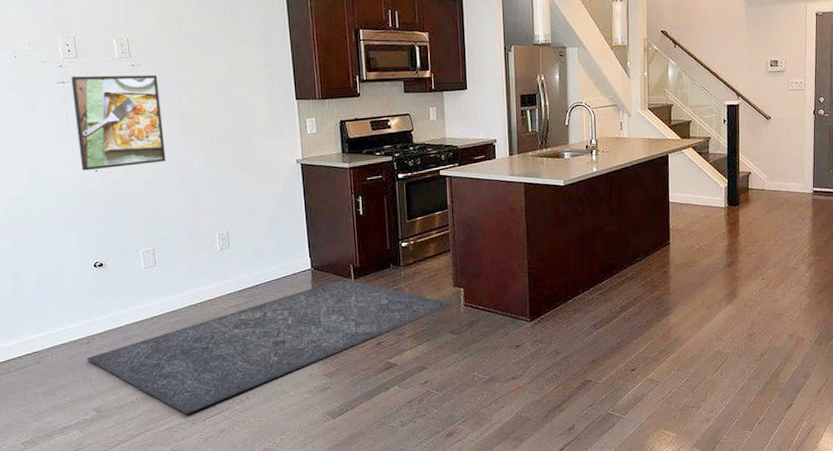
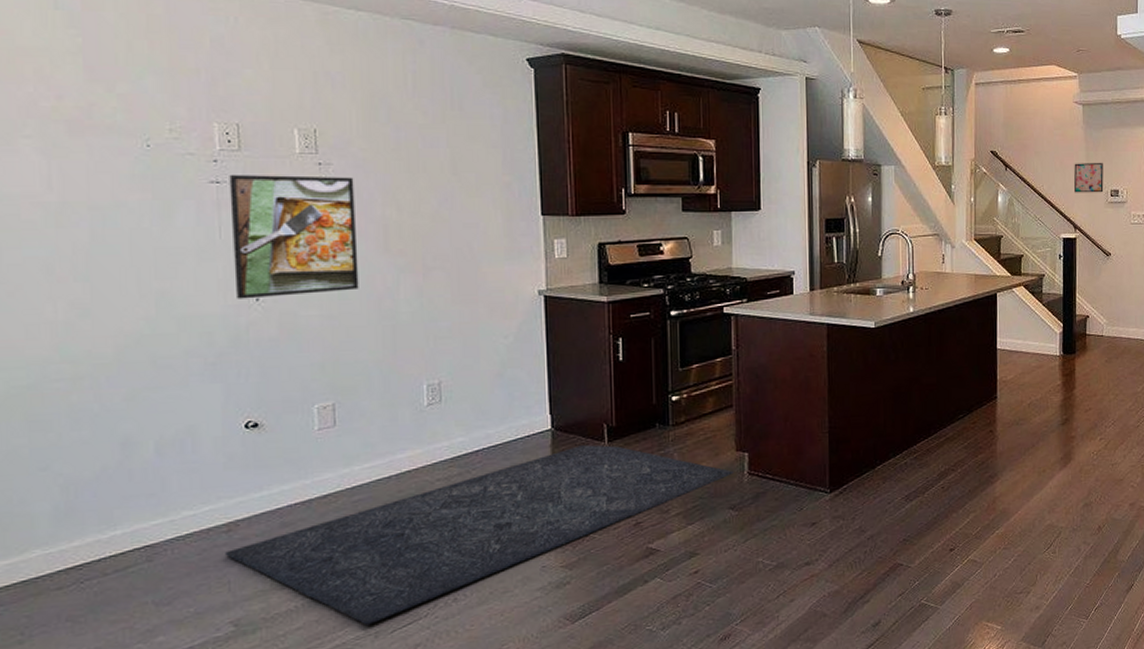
wall art: none [736,37,764,65] -> present [1074,163,1104,193]

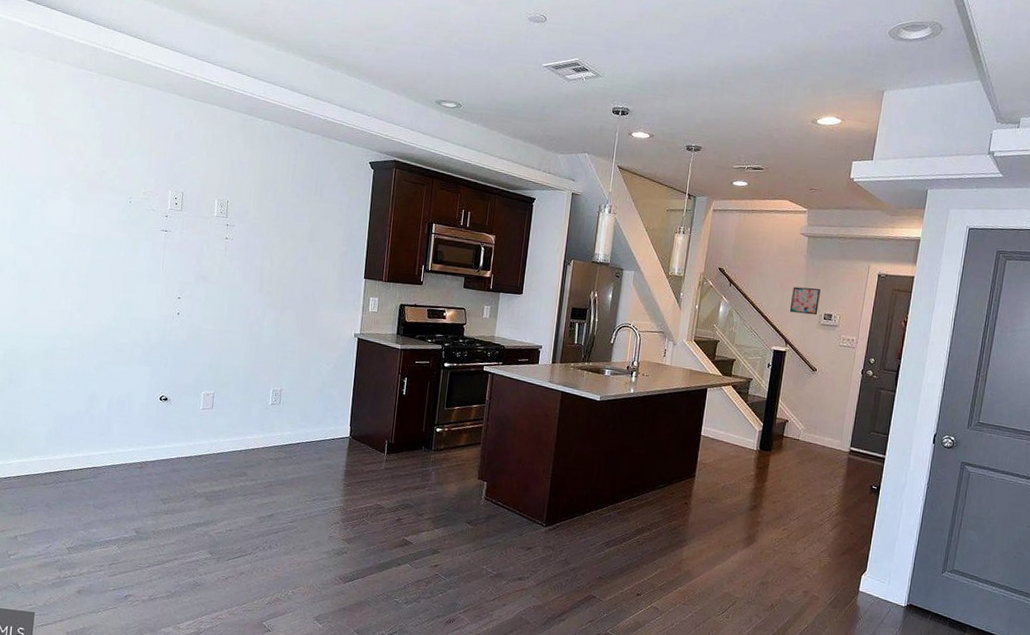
rug: present [225,445,734,625] -> none [137,452,474,552]
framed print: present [229,175,359,299] -> none [167,227,247,316]

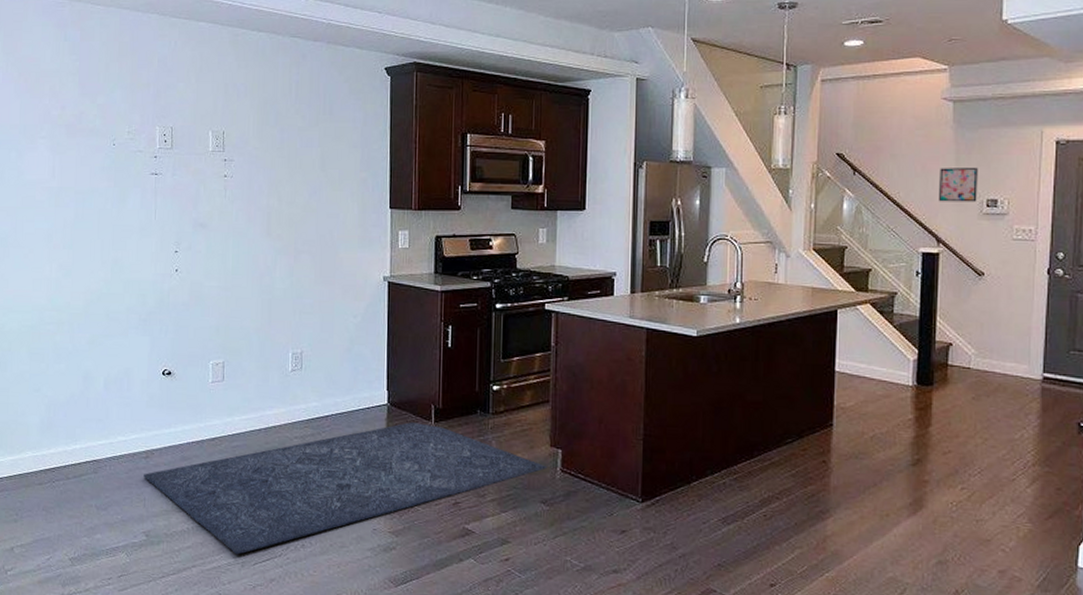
rug: none [137,452,474,552] -> present [144,422,547,555]

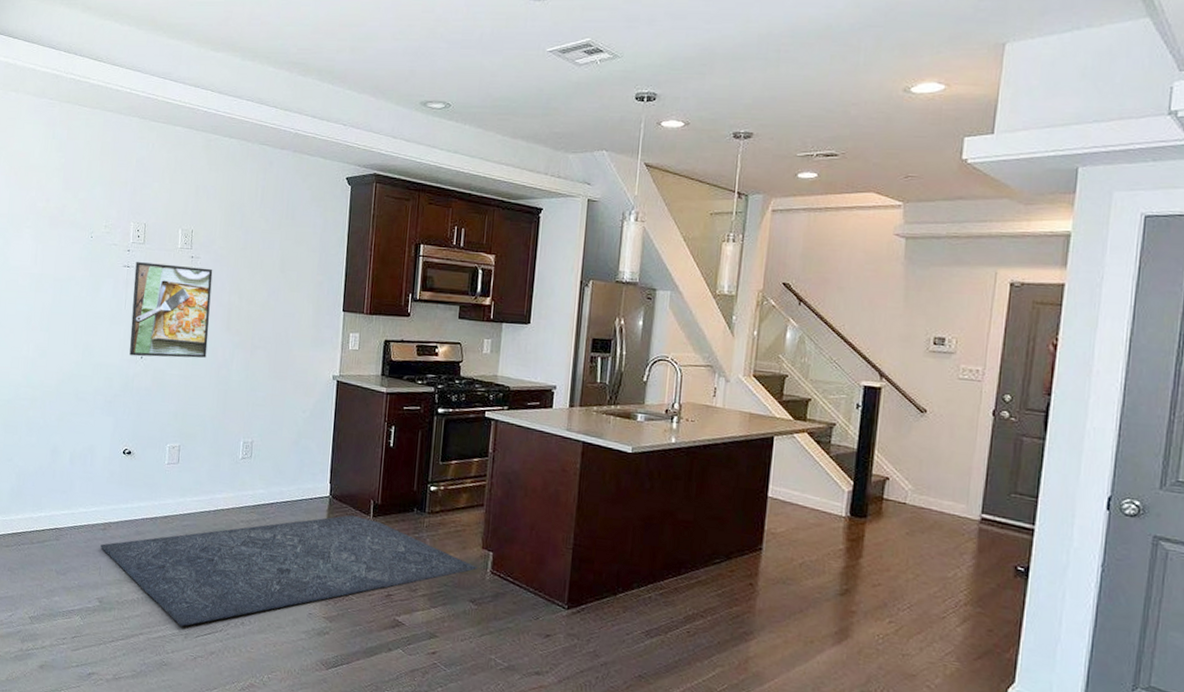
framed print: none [162,169,249,270] -> present [129,262,213,358]
wall art: present [939,168,978,202] -> none [885,303,927,340]

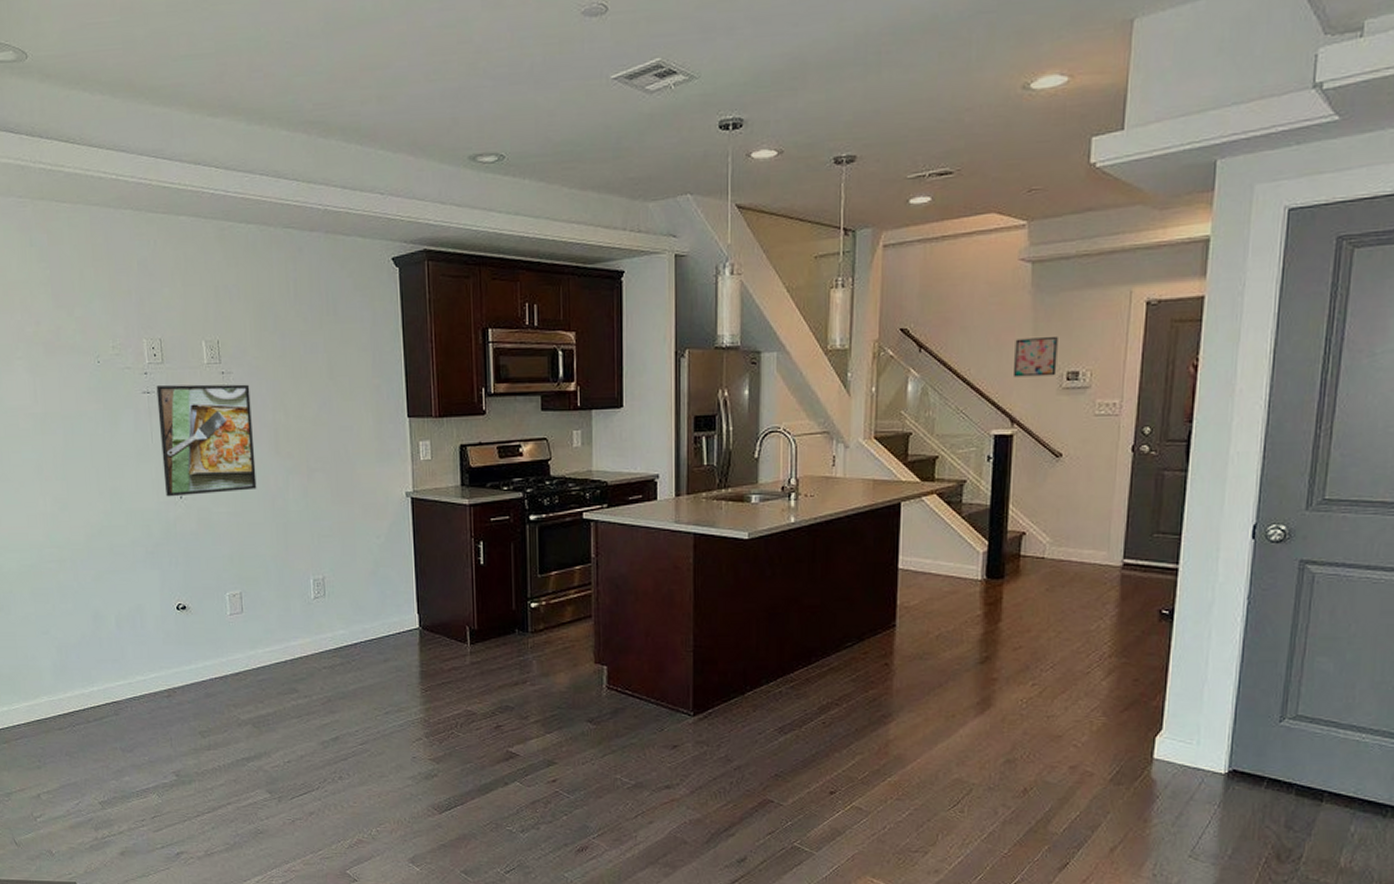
rug: present [100,515,478,627] -> none [167,646,592,790]
wall art: none [885,303,927,340] -> present [1014,337,1058,377]

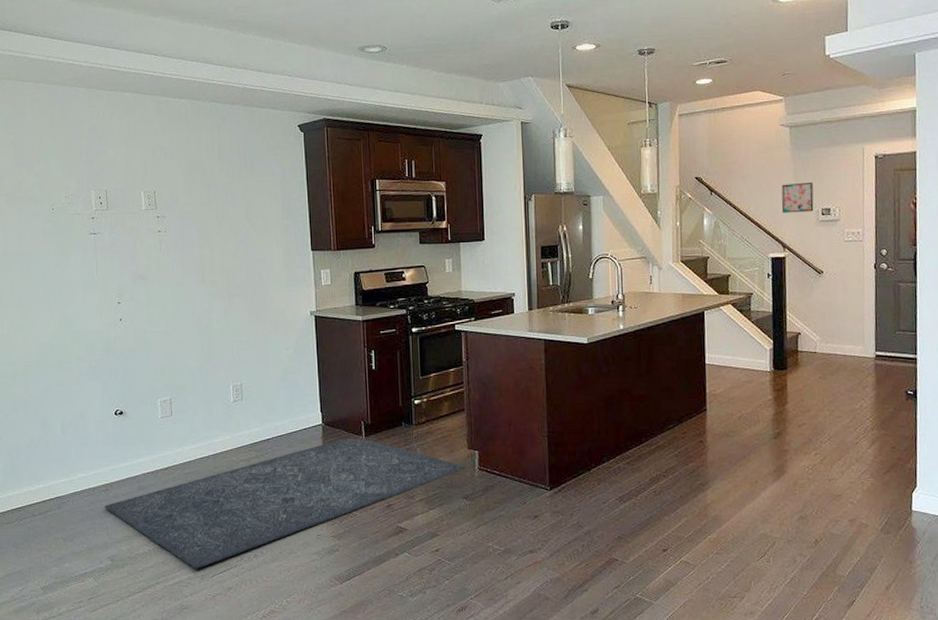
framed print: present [156,384,257,497] -> none [102,226,185,320]
rug: none [167,646,592,790] -> present [105,438,467,569]

